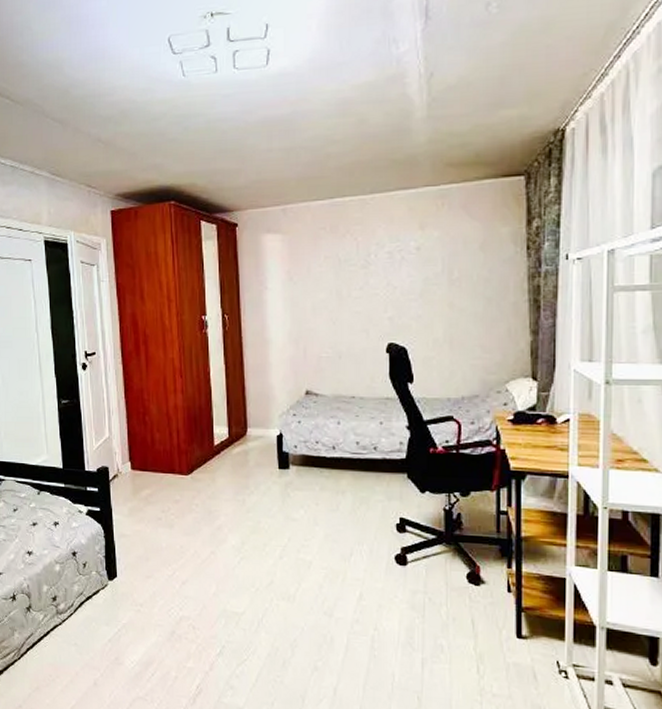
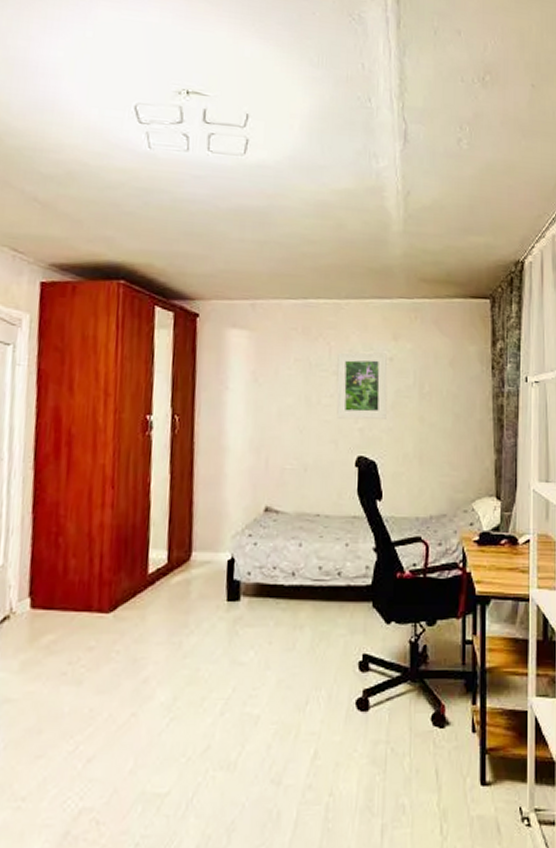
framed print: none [365,243,415,309] -> present [336,352,388,420]

